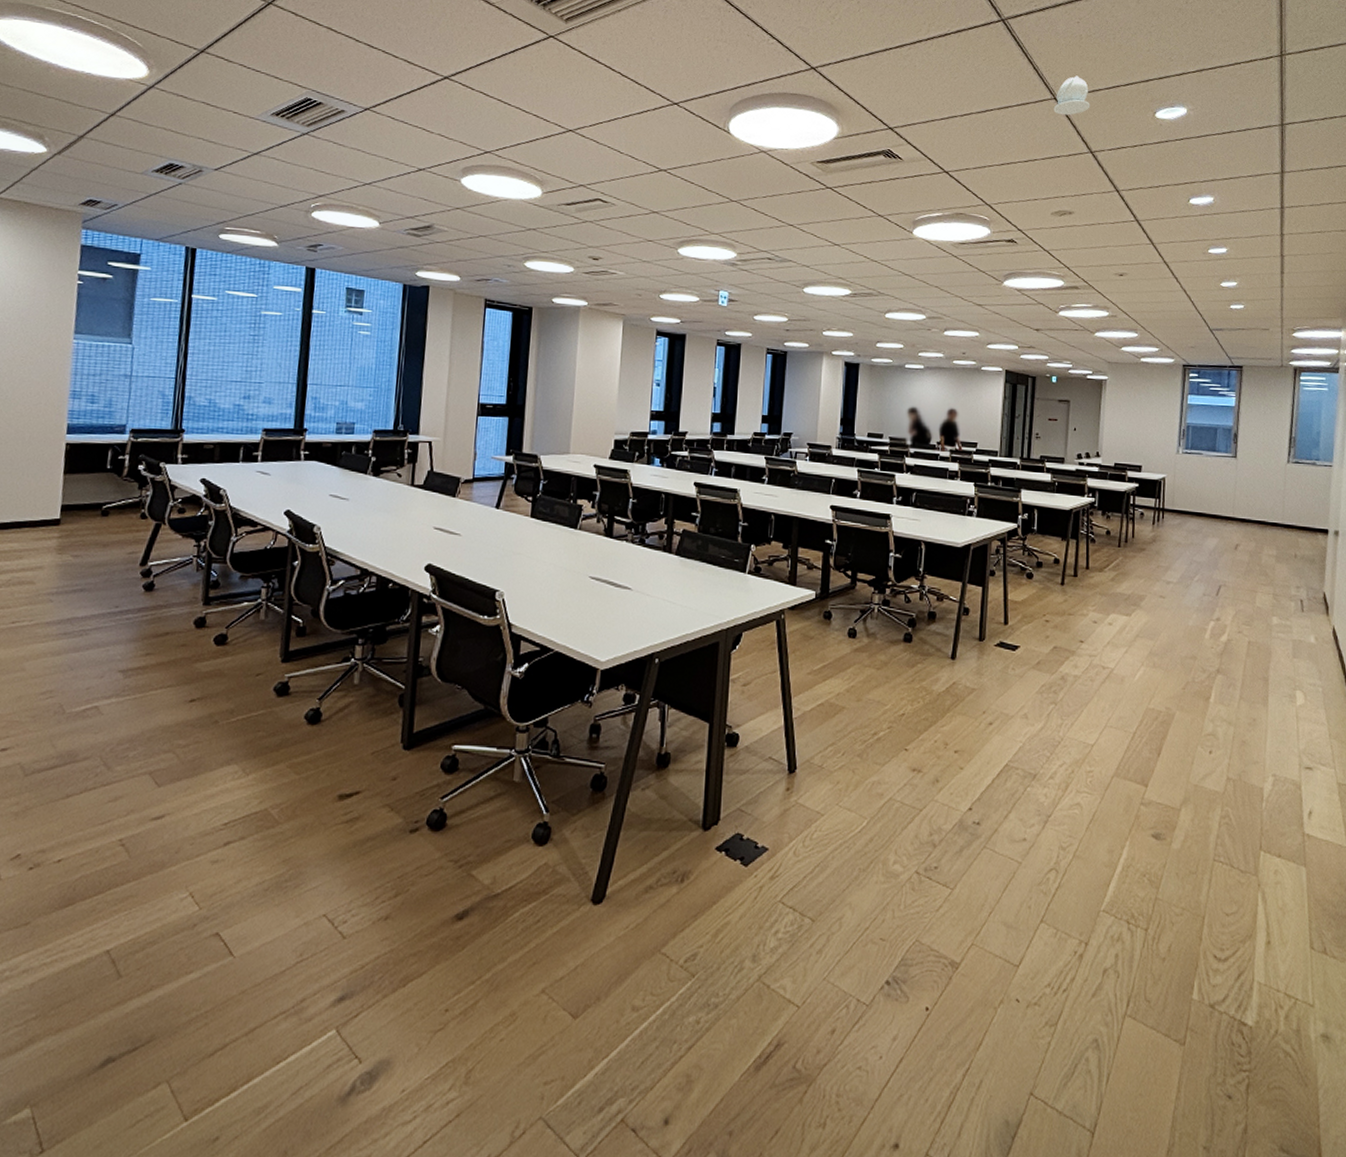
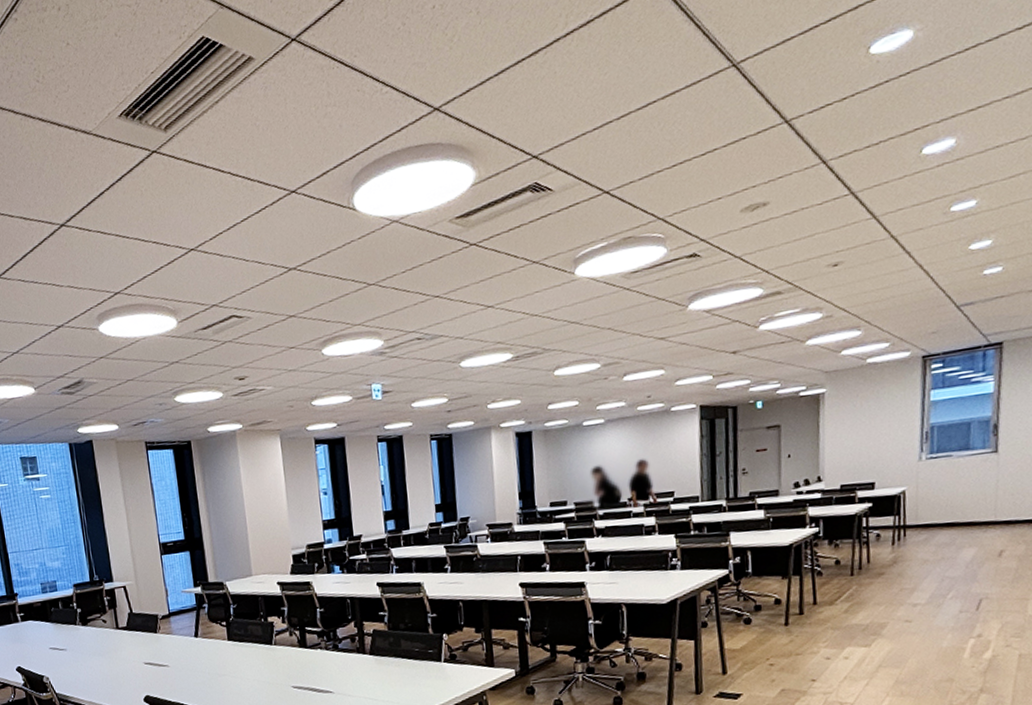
security camera: present [1053,75,1090,116] -> none [733,27,781,85]

